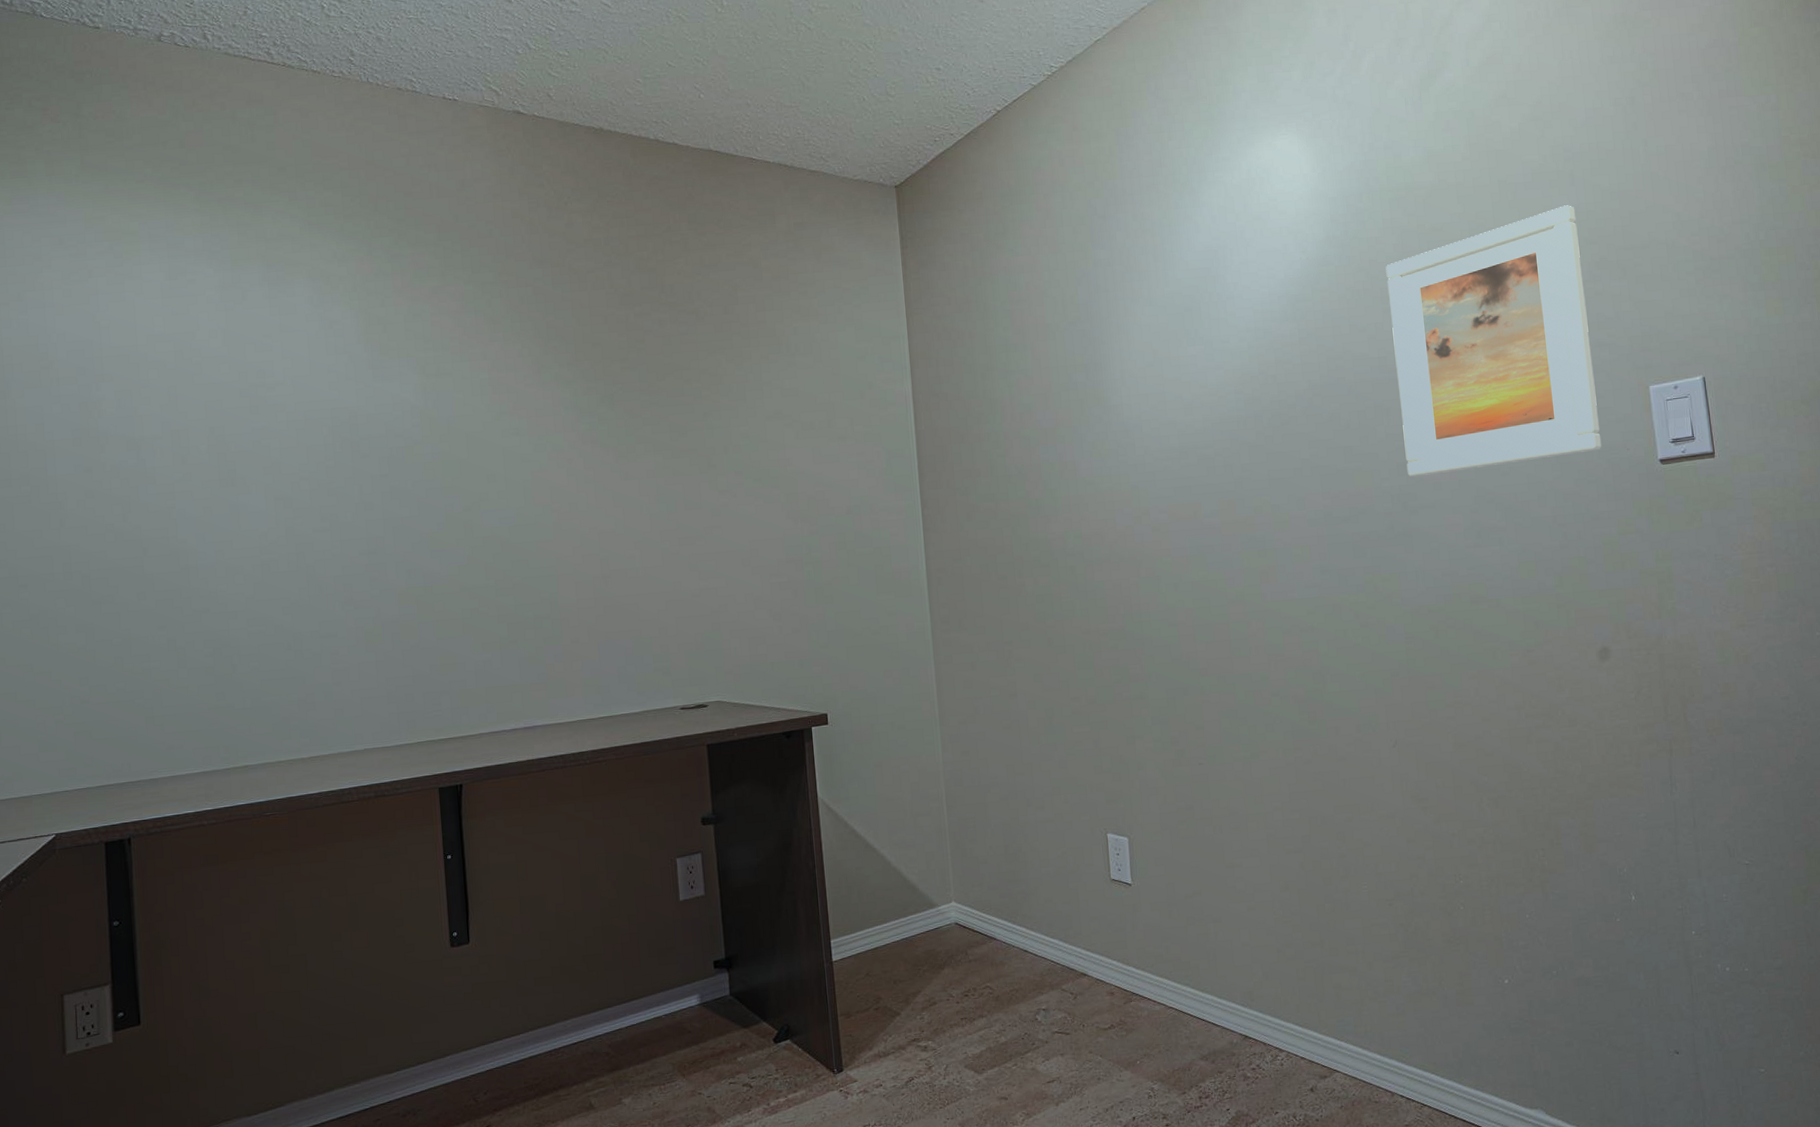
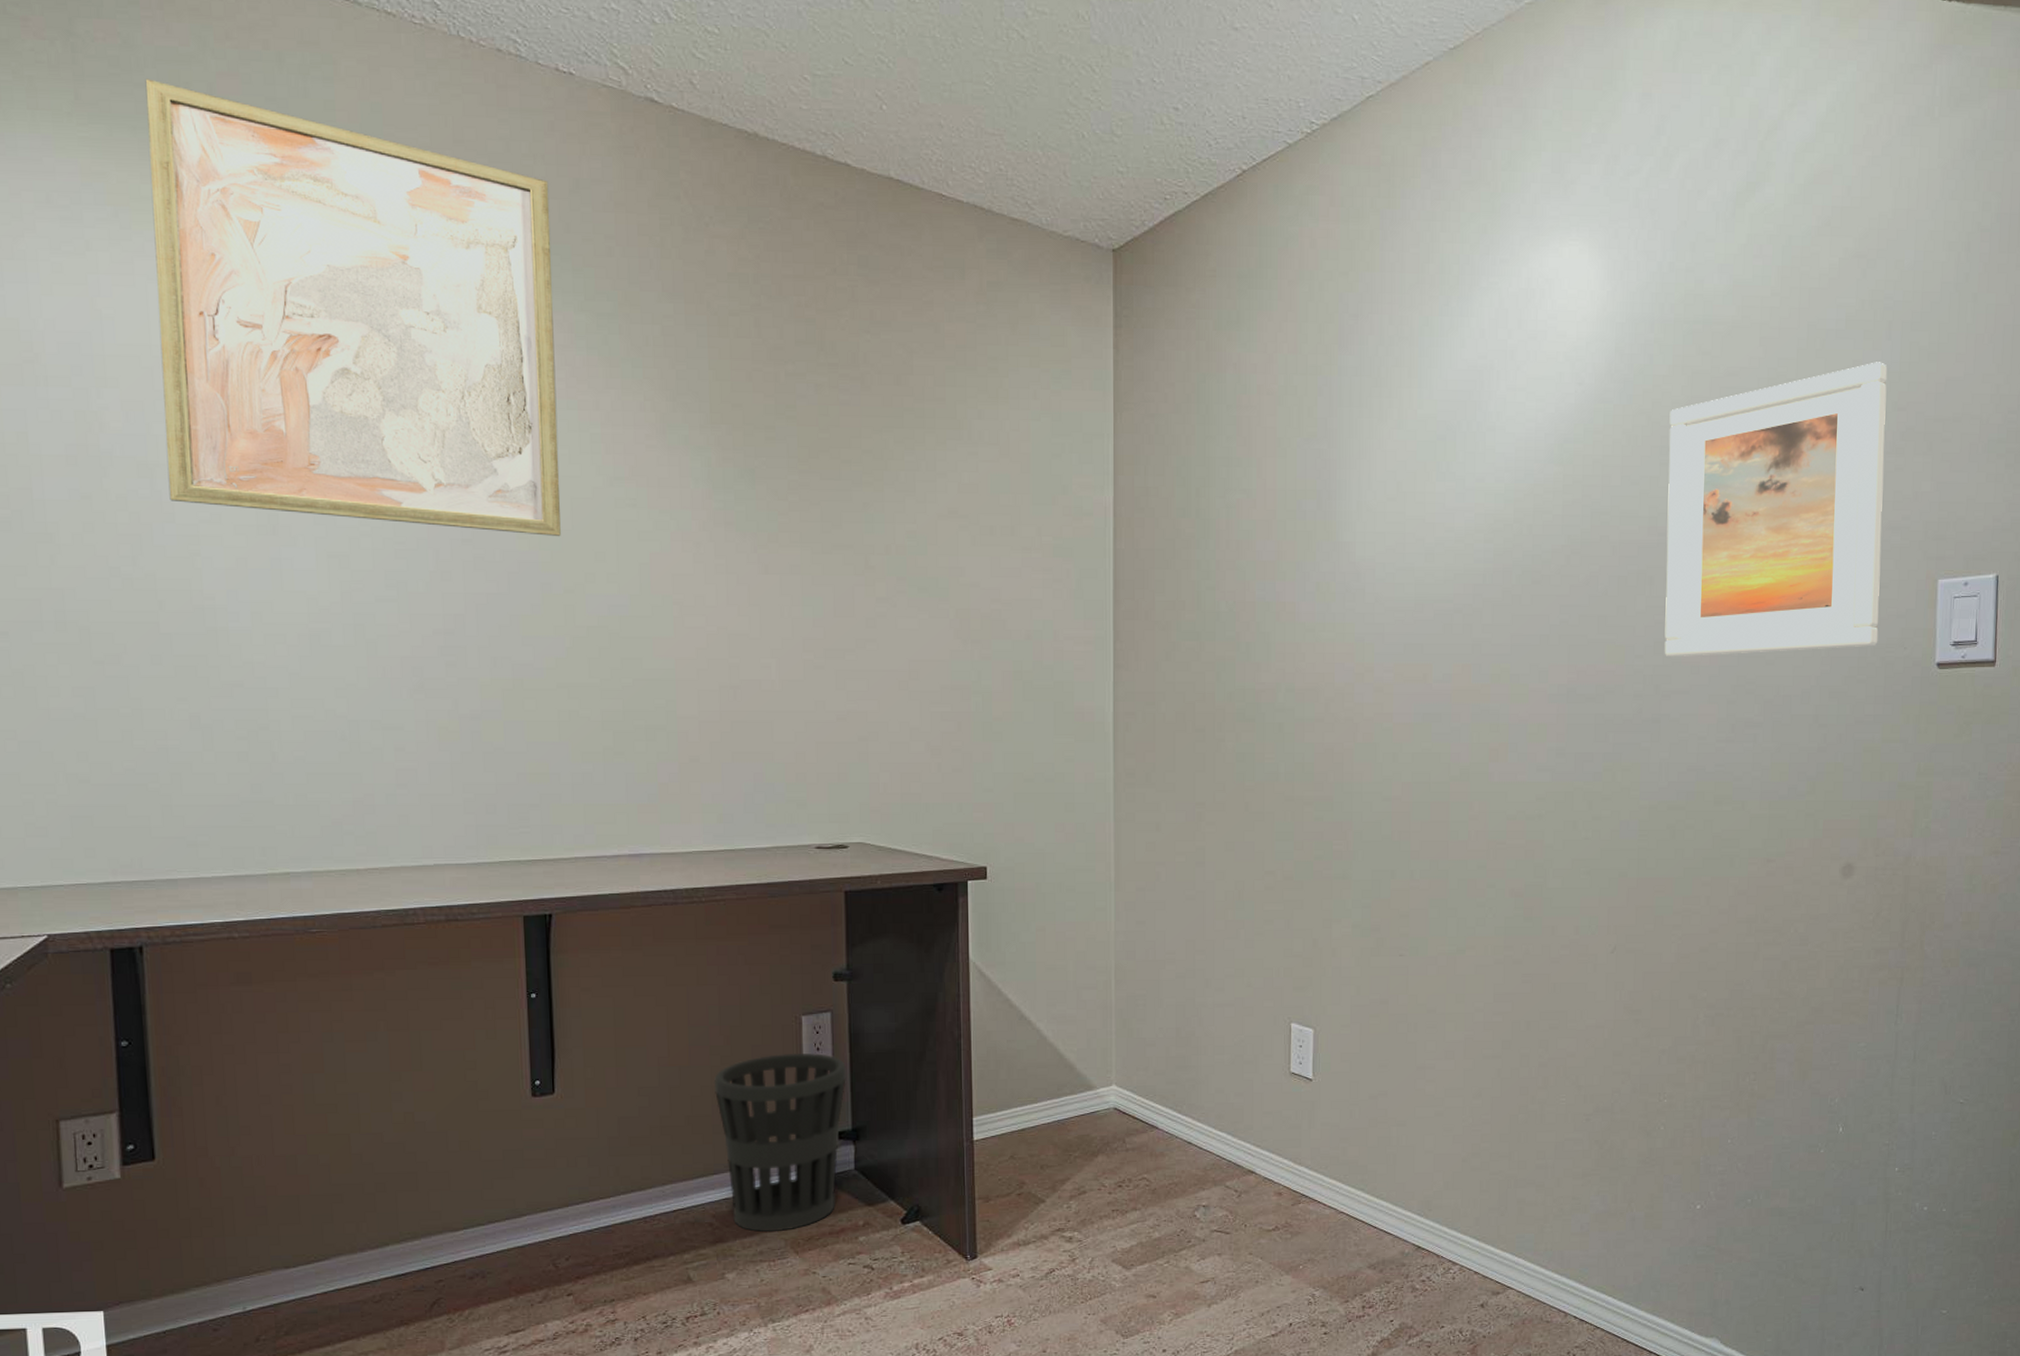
wall art: none [133,142,459,467] -> present [145,78,561,537]
wastebasket: none [604,891,719,1058] -> present [713,1053,847,1232]

